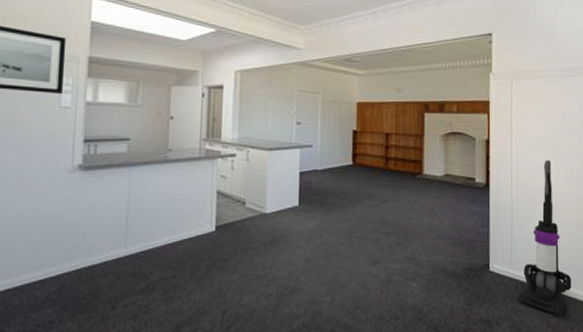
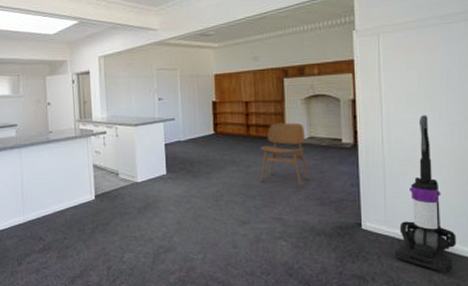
dining chair: none [396,158,444,226] -> present [260,122,310,188]

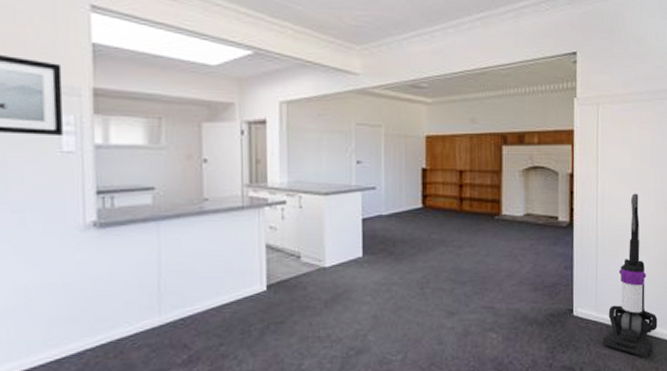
dining chair: present [260,122,310,188] -> none [472,197,524,271]

